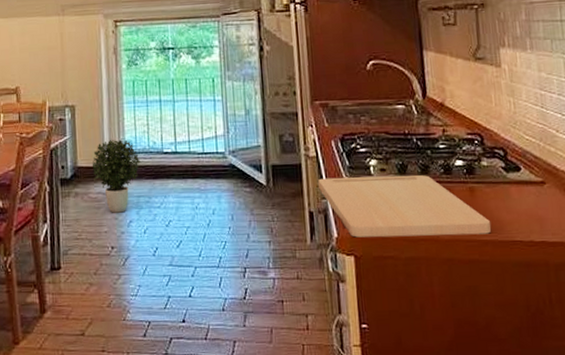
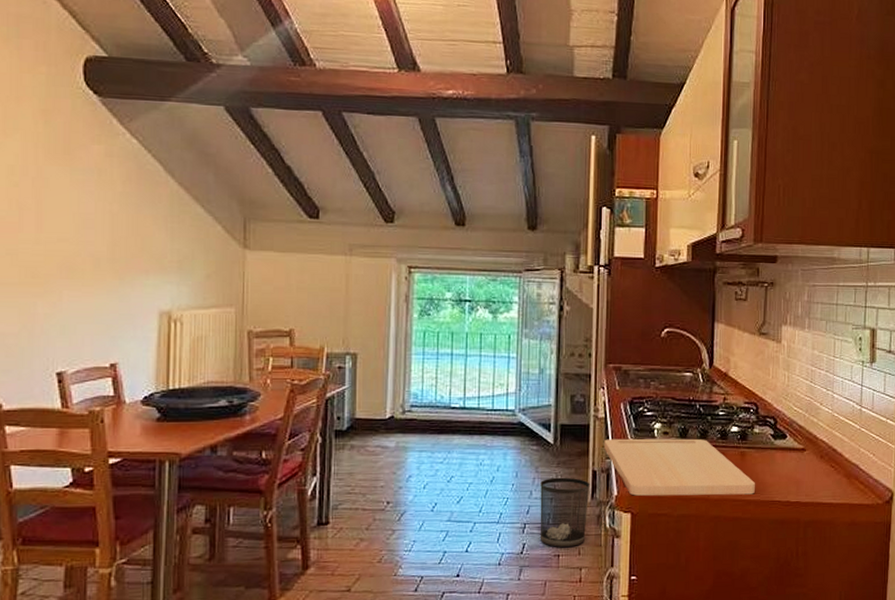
potted plant: present [92,139,141,213] -> none [371,391,426,468]
waste bin: none [257,219,309,293] -> present [540,477,590,548]

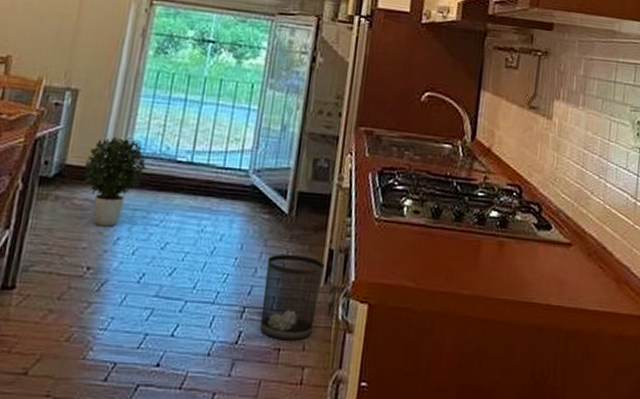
potted plant: none [371,391,426,468] -> present [83,136,147,227]
cutting board: present [604,438,756,496] -> none [345,213,514,293]

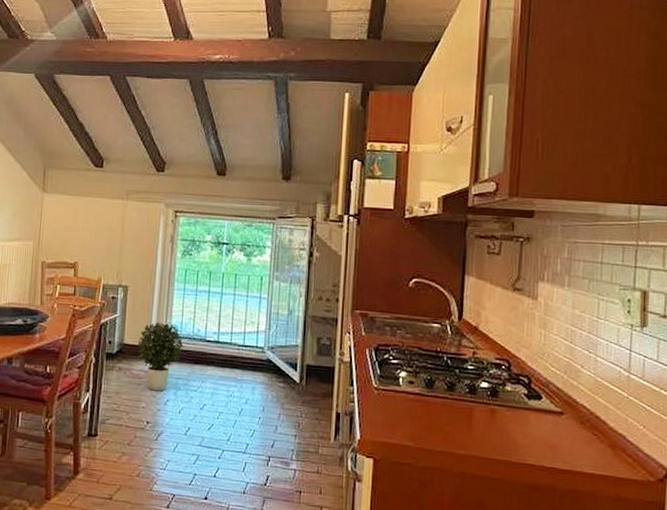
waste bin: present [259,254,325,341] -> none [283,415,334,485]

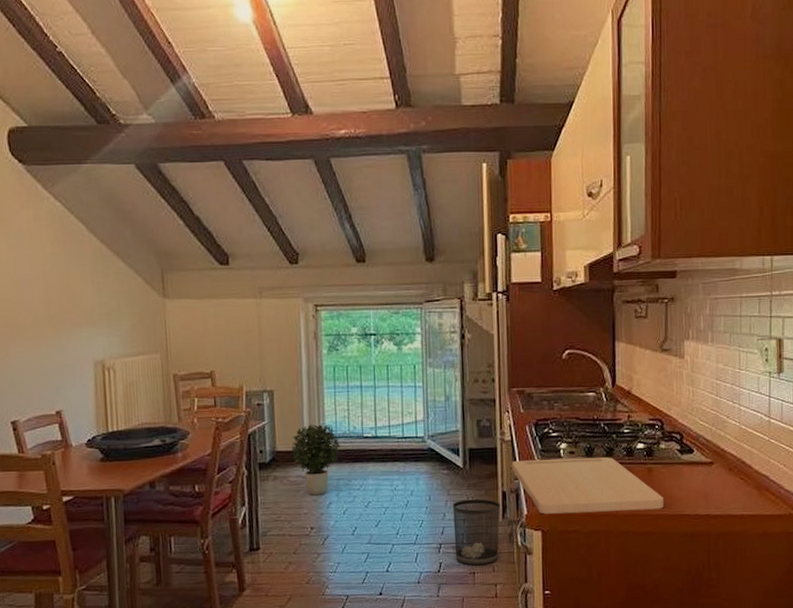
waste bin: none [283,415,334,485] -> present [453,498,501,565]
cutting board: none [348,383,507,454] -> present [512,457,664,514]

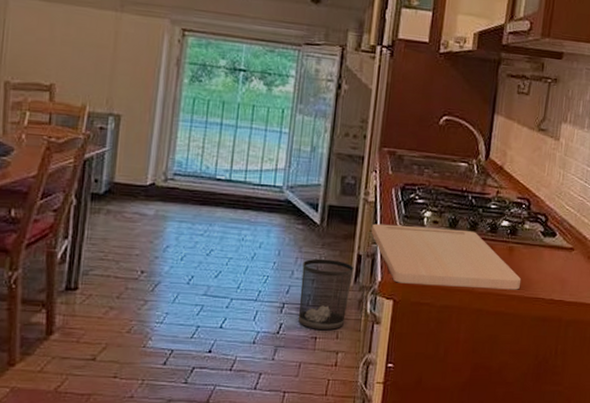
potted plant: present [291,424,341,496] -> none [131,157,189,237]

